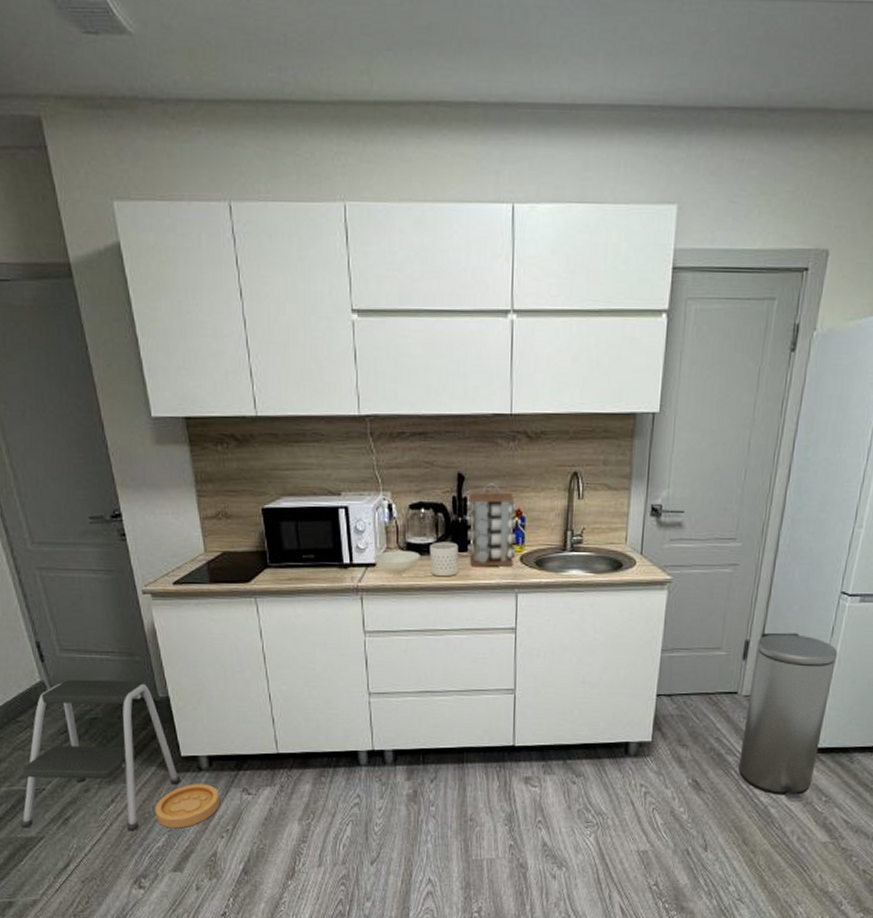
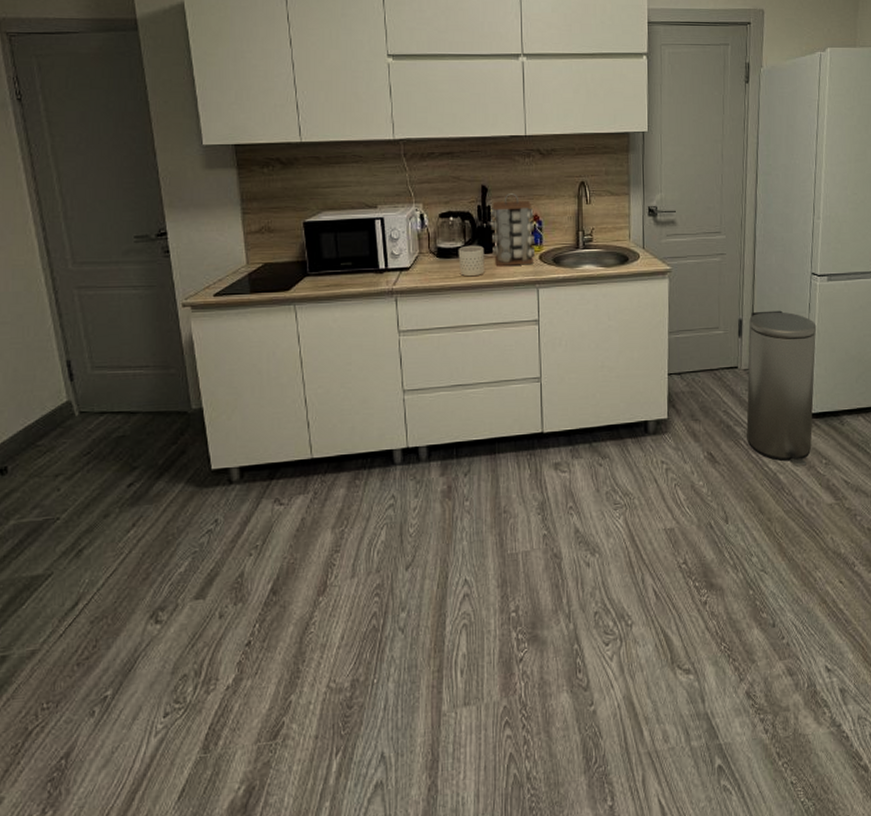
step stool: present [20,679,181,831] -> none [27,393,210,566]
pet bowl: present [155,783,221,829] -> none [179,497,251,550]
bowl: present [373,551,420,575] -> none [407,255,450,277]

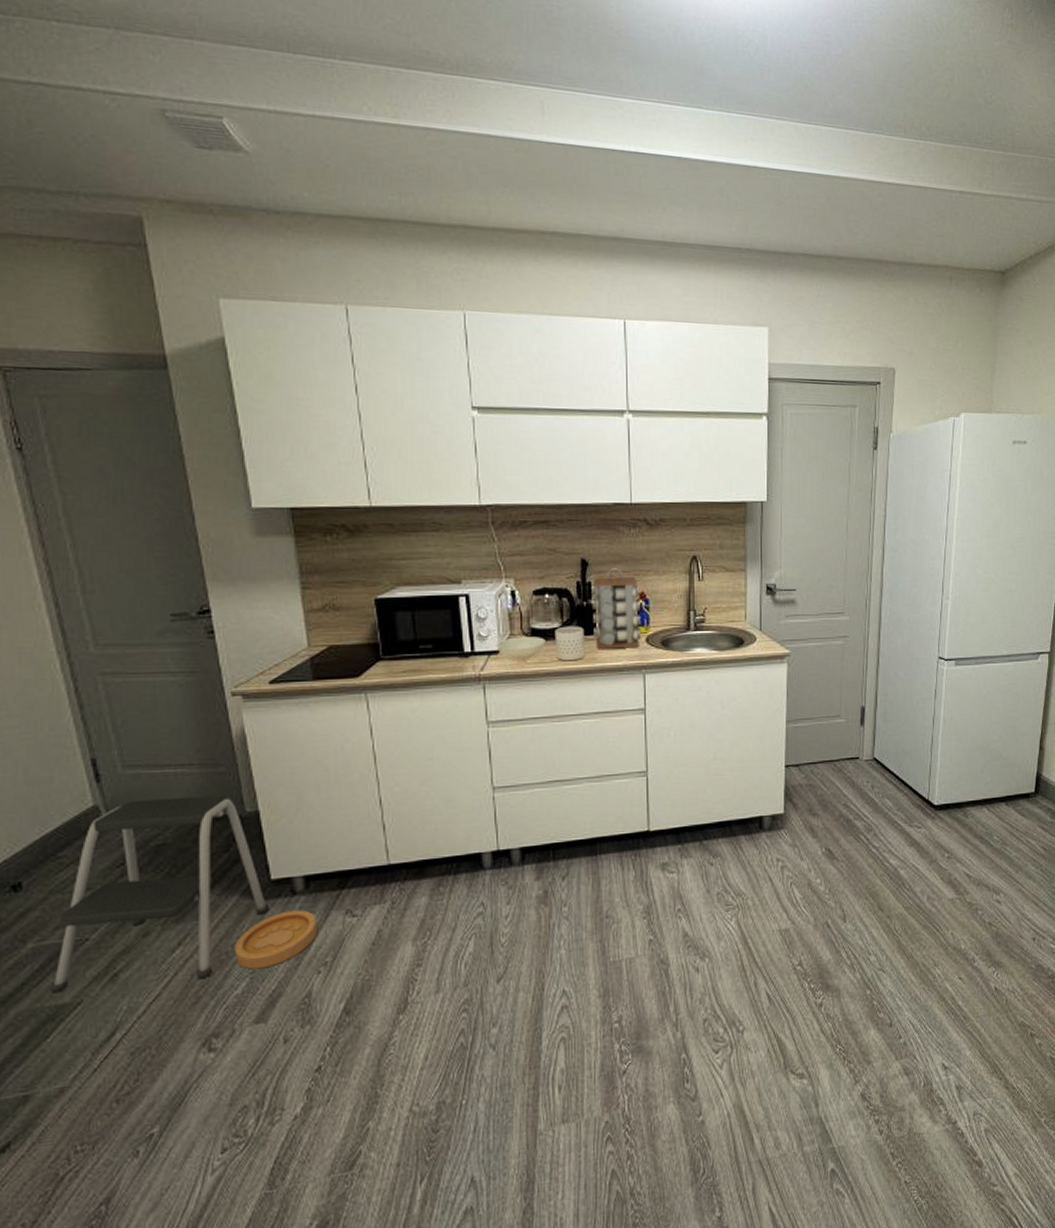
step stool: none [27,393,210,566] -> present [50,794,270,994]
pet bowl: none [179,497,251,550] -> present [235,909,319,970]
bowl: none [407,255,450,277] -> present [496,637,545,661]
pedal bin: present [746,310,817,466] -> none [867,697,943,861]

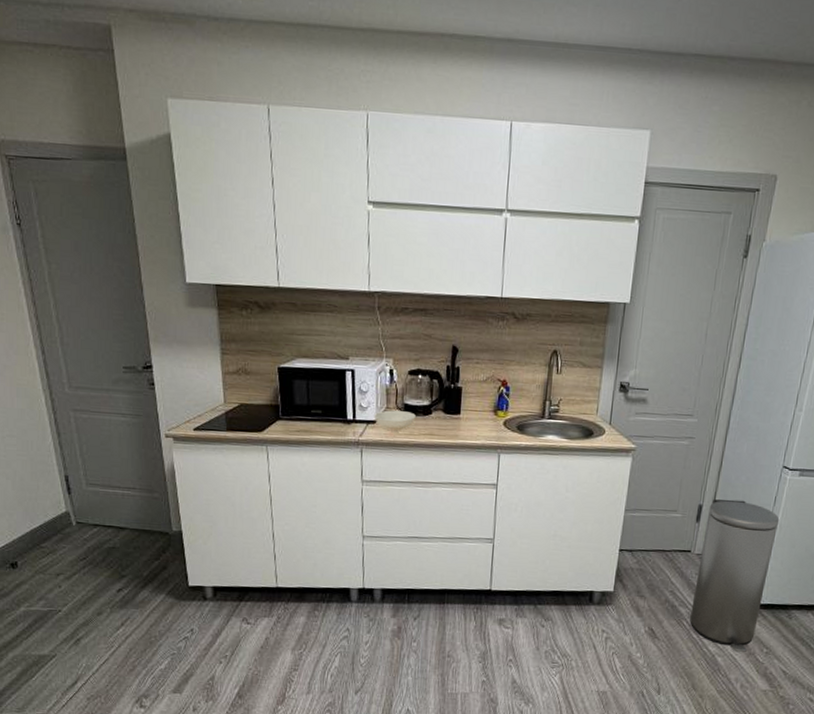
step stool: present [50,794,270,994] -> none [35,511,187,653]
pet bowl: present [235,909,319,970] -> none [161,611,222,653]
mug: present [554,626,585,661] -> none [423,404,450,436]
spice rack: present [591,568,641,649] -> none [458,356,503,430]
pedal bin: none [867,697,943,861] -> present [690,499,780,652]

